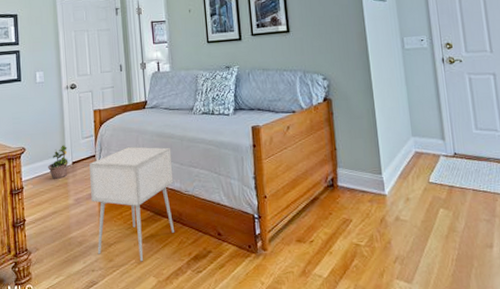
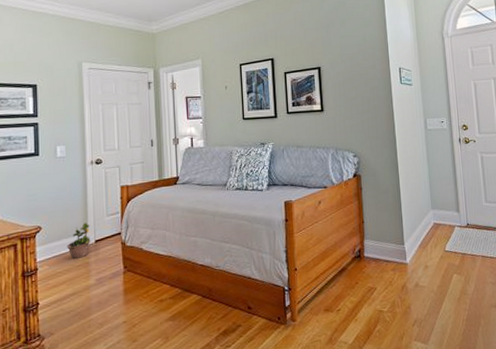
nightstand: present [89,146,175,262] -> none [114,223,204,340]

